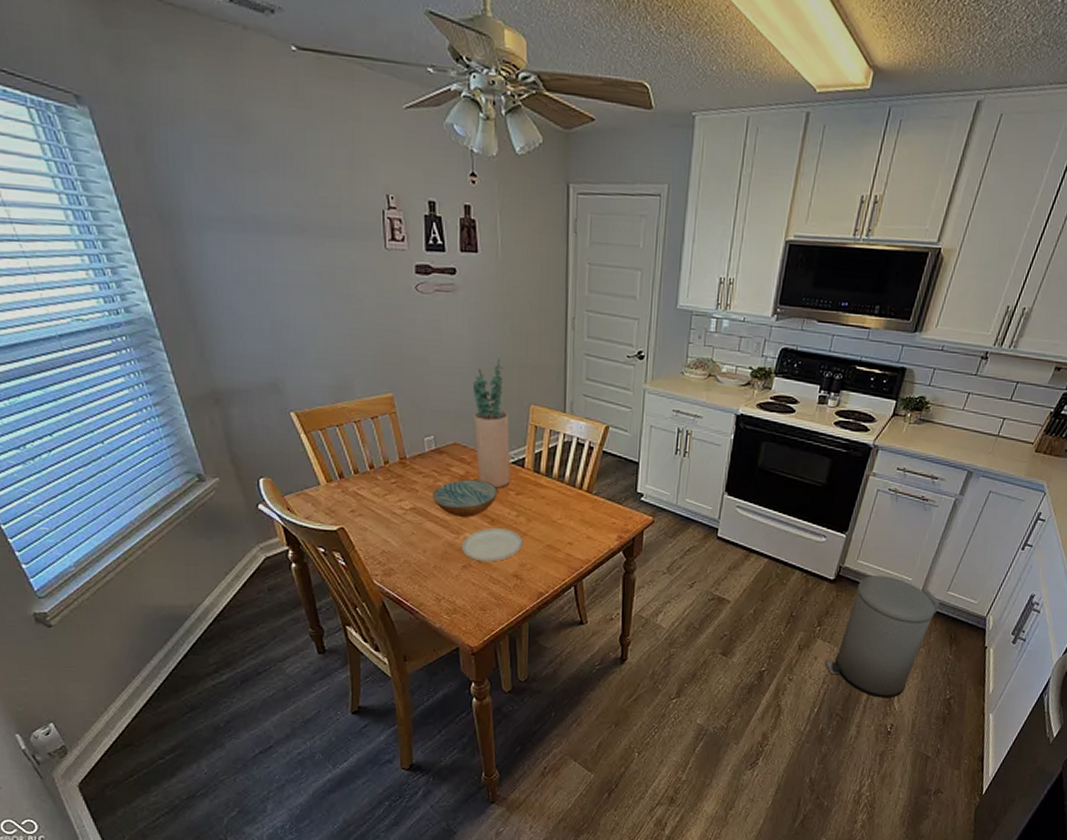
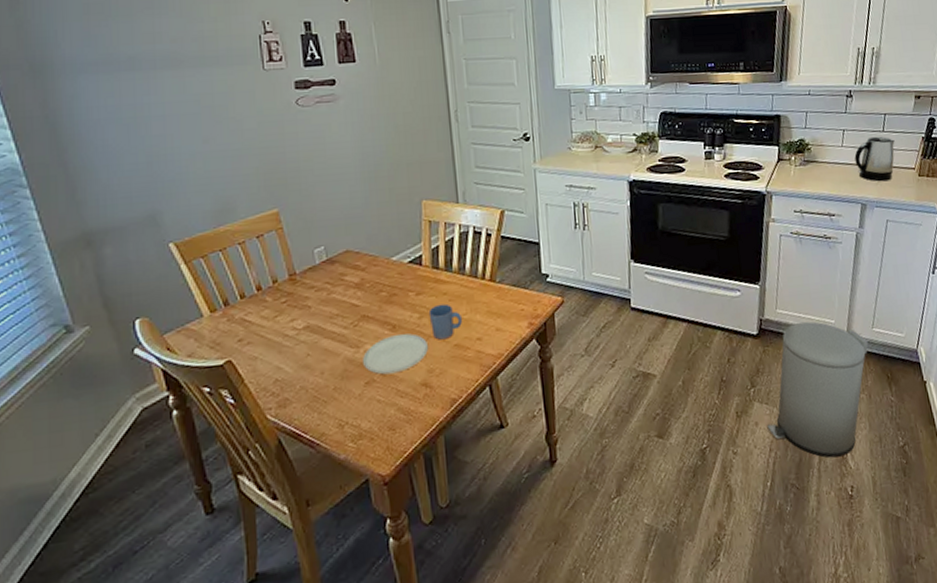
bowl: present [432,479,499,517] -> none [326,285,398,329]
vase: present [472,359,511,488] -> none [360,160,410,292]
mug: none [526,506,557,539] -> present [428,303,463,340]
kettle: none [972,404,1020,452] -> present [854,136,895,182]

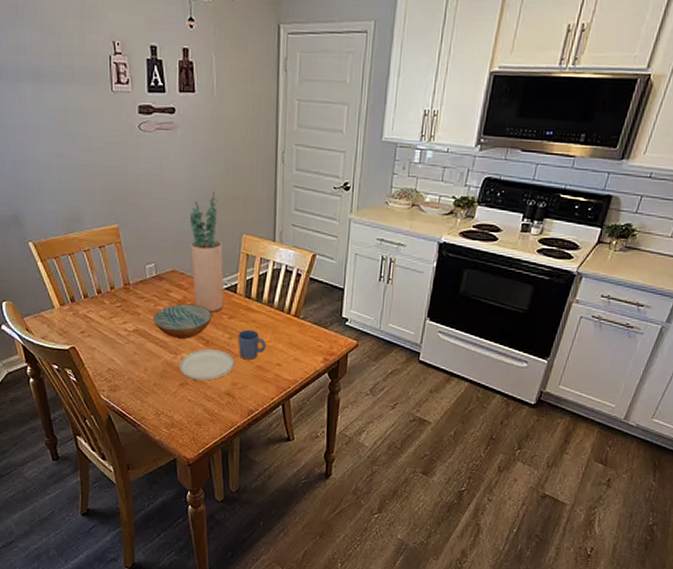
bowl: none [326,285,398,329] -> present [152,303,213,339]
vase: none [360,160,410,292] -> present [189,192,225,312]
pedal bin: present [767,321,869,458] -> none [524,401,644,522]

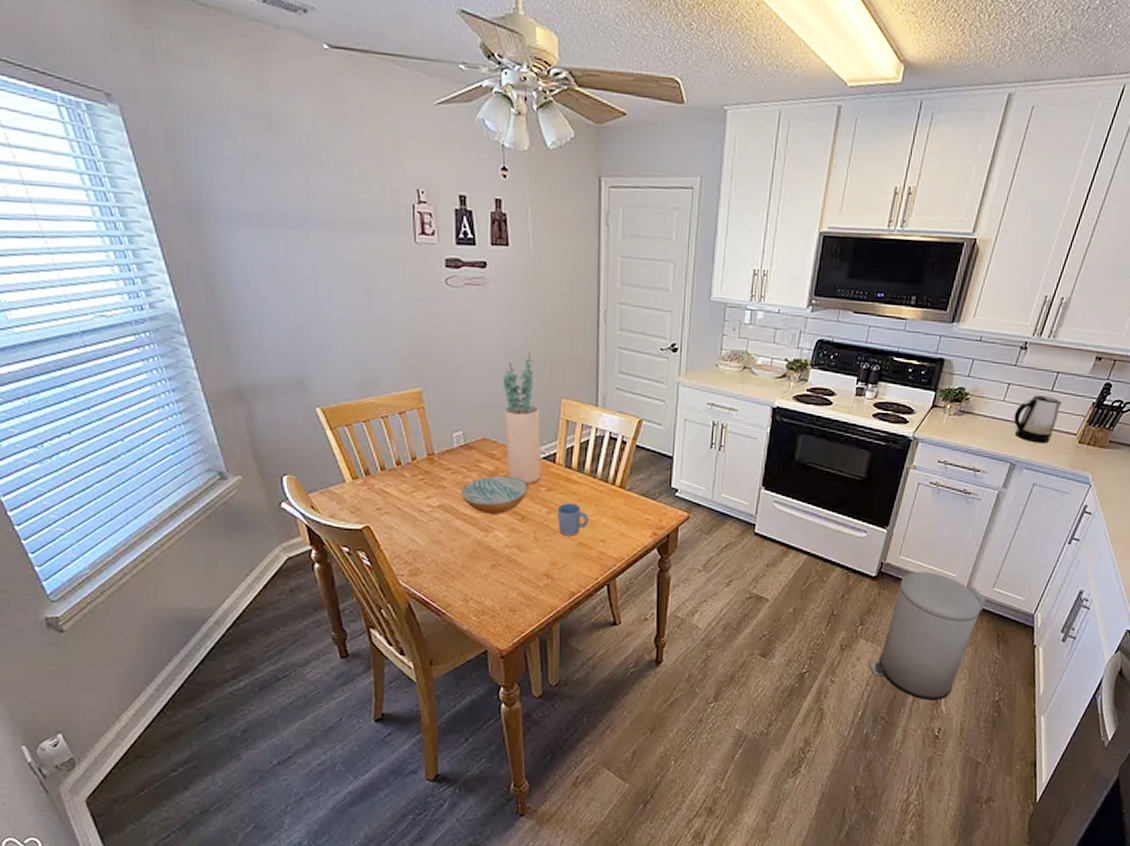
plate: present [180,349,234,381] -> none [491,526,553,561]
pedal bin: none [524,401,644,522] -> present [868,572,986,700]

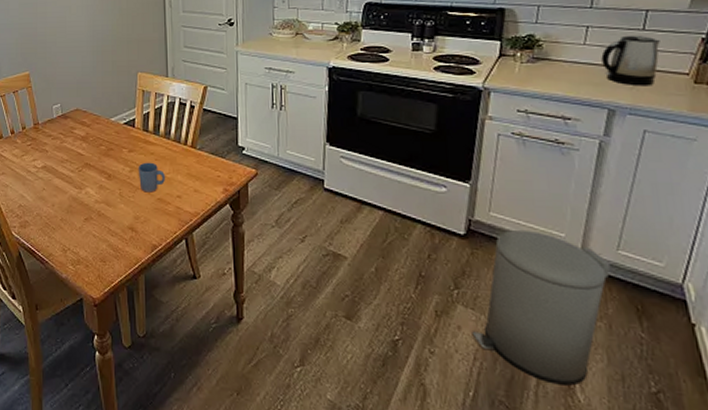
bowl: present [460,475,529,514] -> none [59,140,114,173]
vase: present [502,353,542,484] -> none [90,37,124,147]

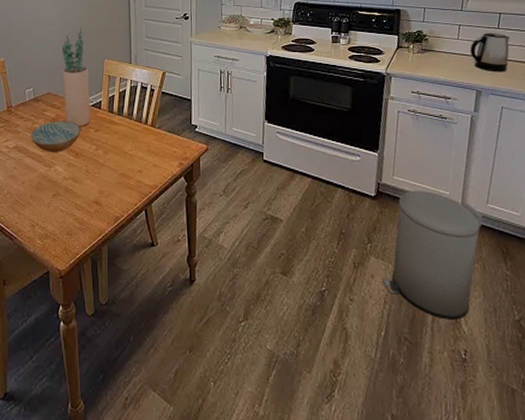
bowl: none [59,140,114,173] -> present [30,121,81,152]
vase: none [90,37,124,147] -> present [61,28,91,127]
mug: present [138,162,166,193] -> none [103,140,129,168]

